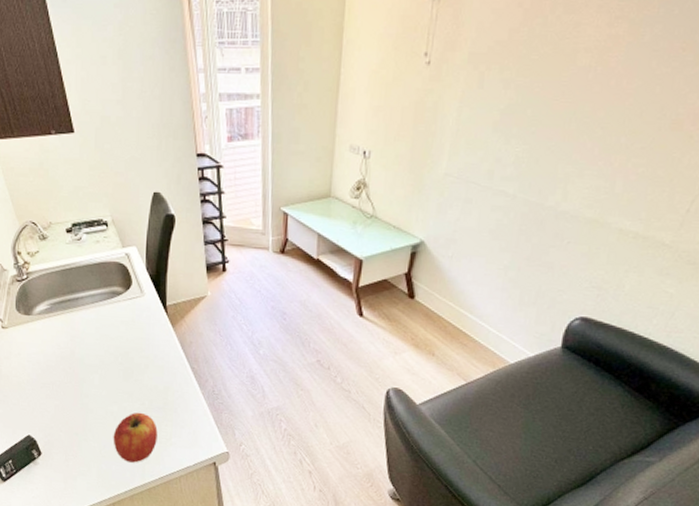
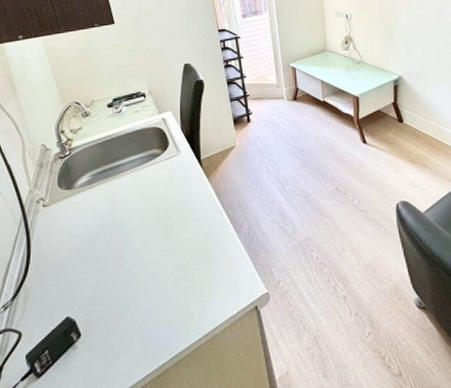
apple: present [113,412,158,463] -> none [155,268,200,325]

